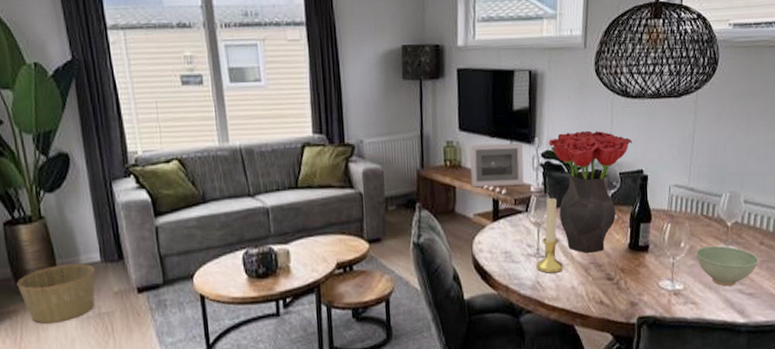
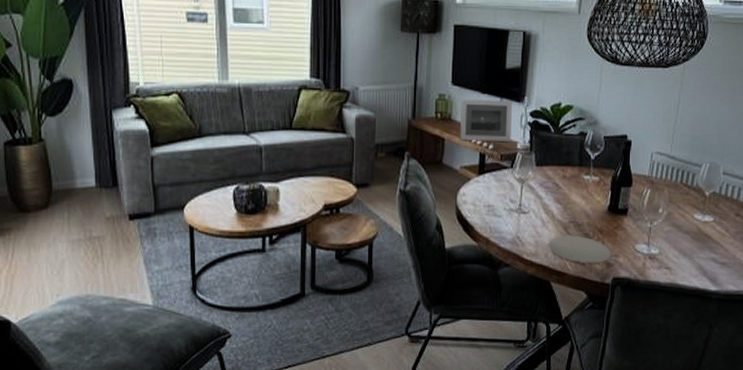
basket: present [17,263,96,324] -> none [13,187,90,243]
candle holder: present [537,197,563,274] -> none [518,155,543,229]
bouquet: present [549,130,633,253] -> none [538,93,619,212]
plate: none [569,275,636,305] -> present [548,234,612,264]
bowl: present [695,246,759,286] -> none [672,214,734,254]

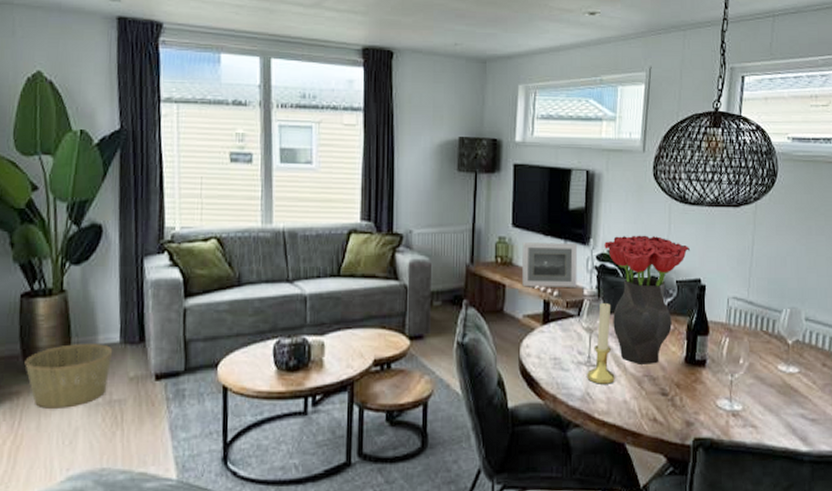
basket: none [13,187,90,243] -> present [25,344,113,409]
candle holder: none [518,155,543,229] -> present [587,302,615,384]
bouquet: none [538,93,619,212] -> present [604,235,691,364]
plate: present [548,234,612,264] -> none [621,389,692,423]

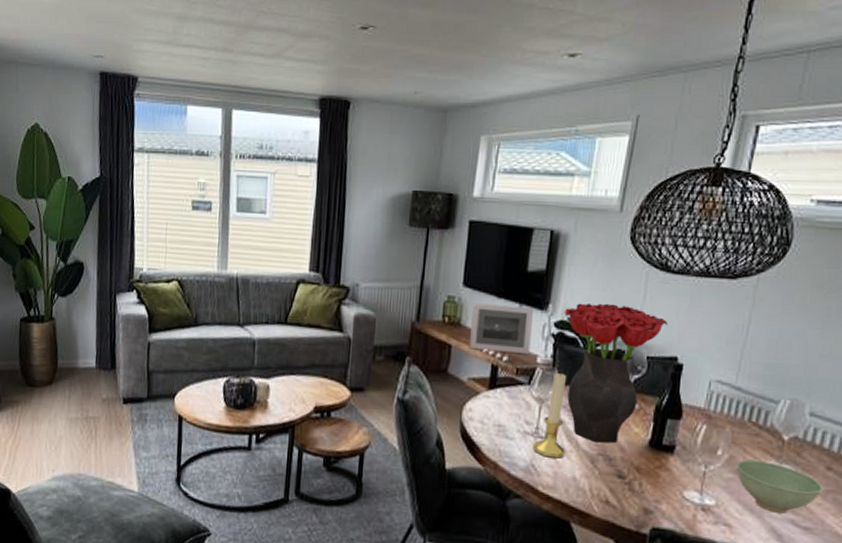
basket: present [25,344,113,409] -> none [22,365,90,419]
bowl: none [755,365,822,409] -> present [736,459,824,514]

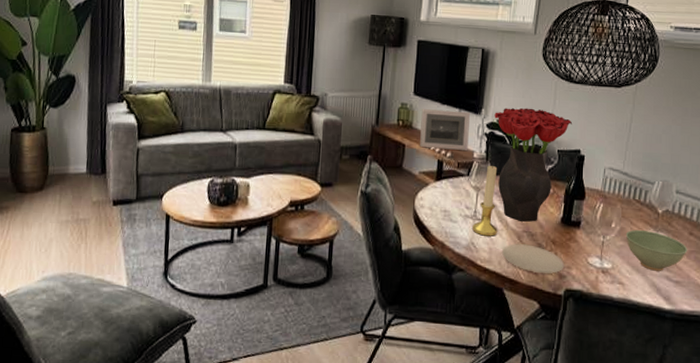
plate: none [569,468,652,508] -> present [501,243,565,274]

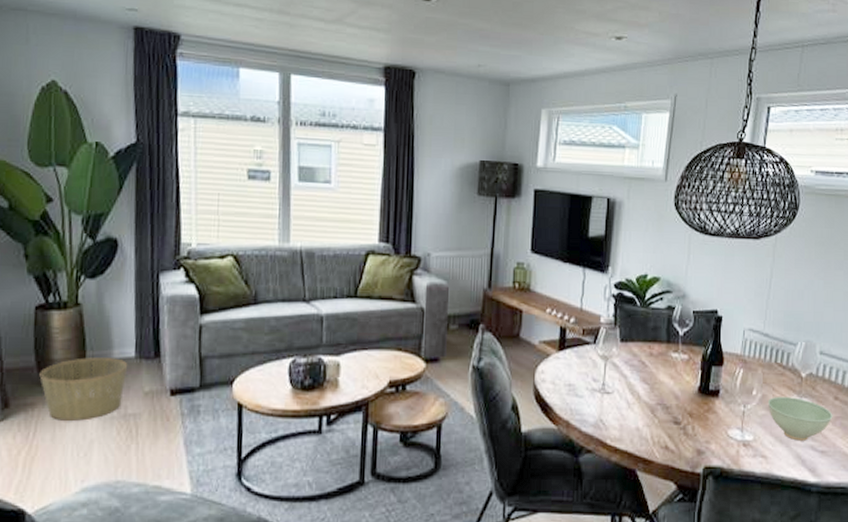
basket: none [13,171,81,223] -> present [39,357,128,421]
picture frame: present [419,109,470,150] -> none [538,268,595,315]
candle holder: present [472,165,498,236] -> none [601,330,629,411]
bouquet: present [494,107,573,222] -> none [623,264,709,393]
plate: present [501,243,565,274] -> none [633,417,703,451]

